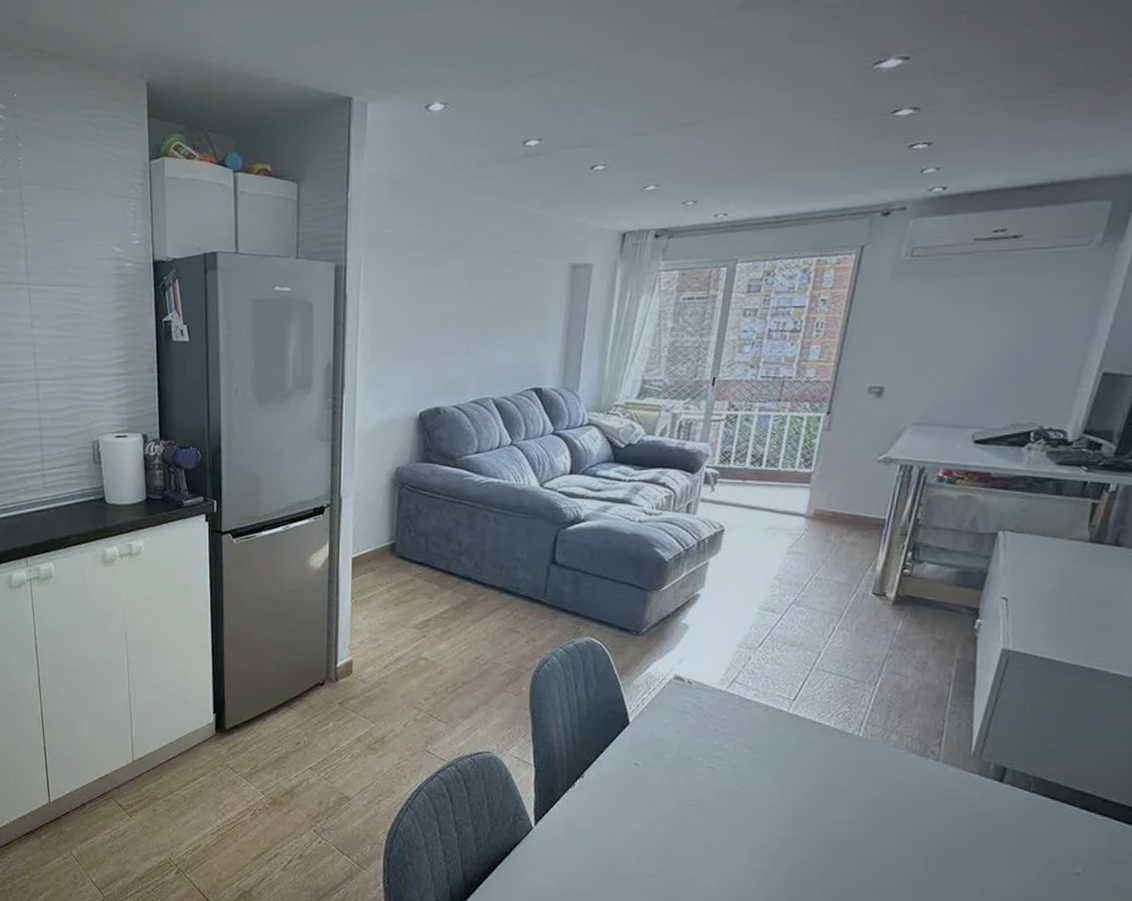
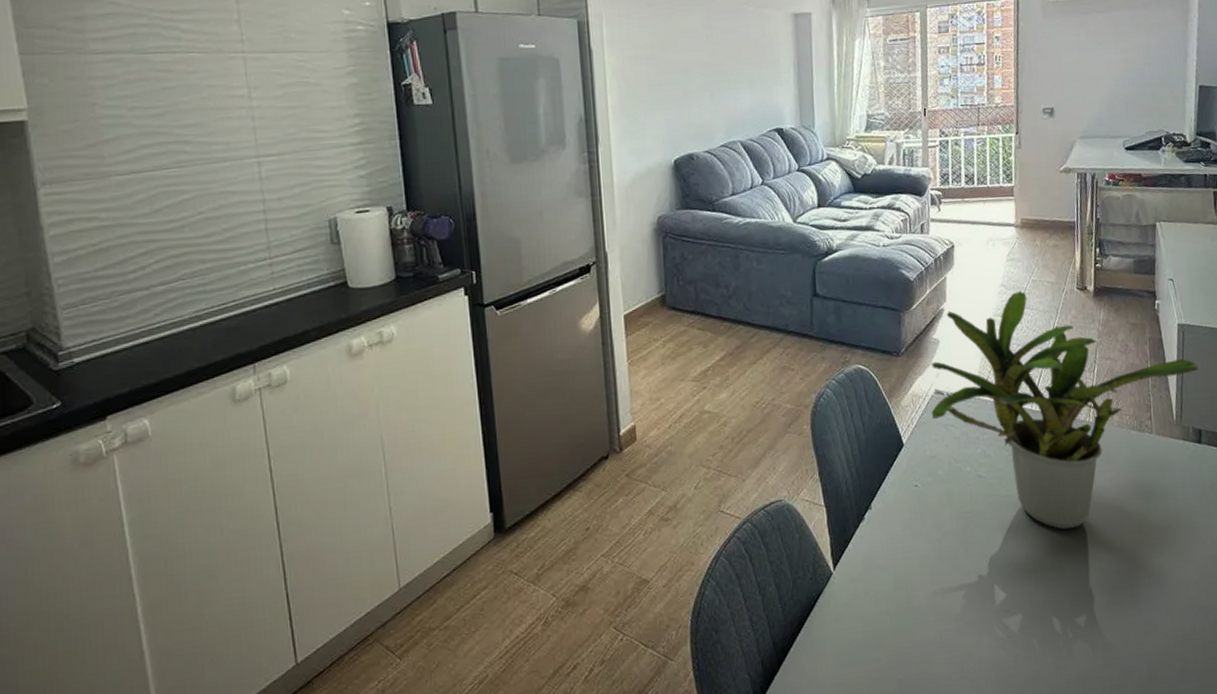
potted plant: none [666,587,1020,839] -> present [931,291,1199,530]

